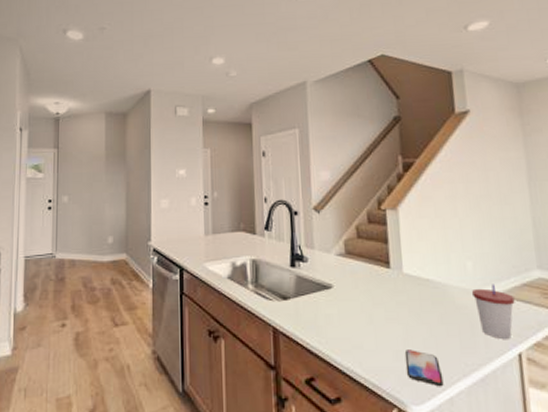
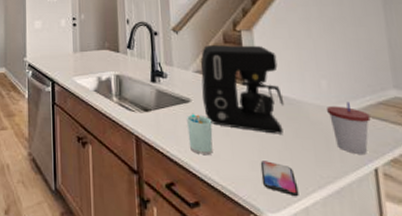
cup: none [328,301,356,346] -> present [187,114,213,156]
coffee maker: none [343,225,430,320] -> present [201,45,285,134]

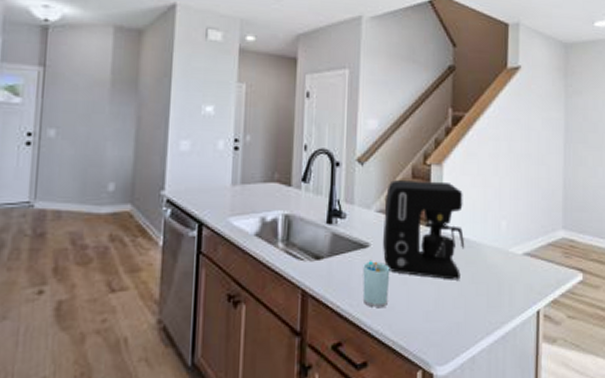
smartphone: present [261,161,299,197] -> none [434,310,468,346]
cup: present [327,101,371,154] -> none [503,243,540,297]

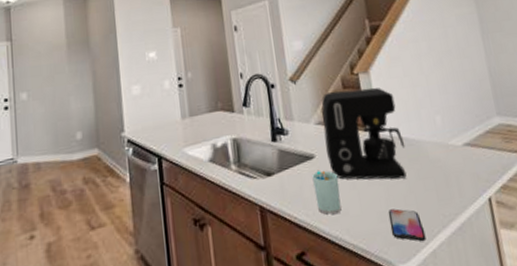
smartphone: none [434,310,468,346] -> present [389,208,426,242]

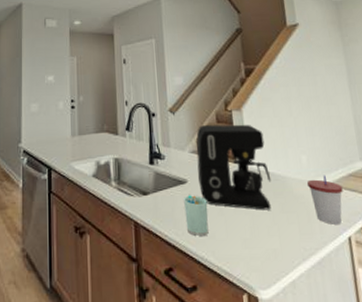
smartphone: present [389,208,426,242] -> none [253,237,287,271]
cup: none [443,134,481,187] -> present [307,175,343,225]

